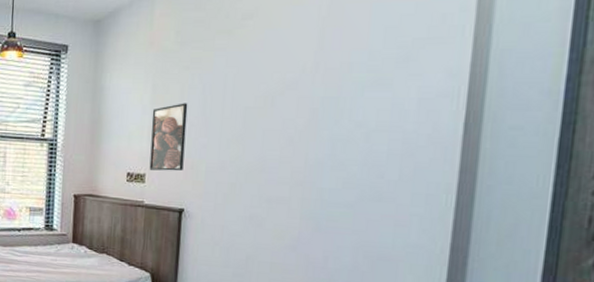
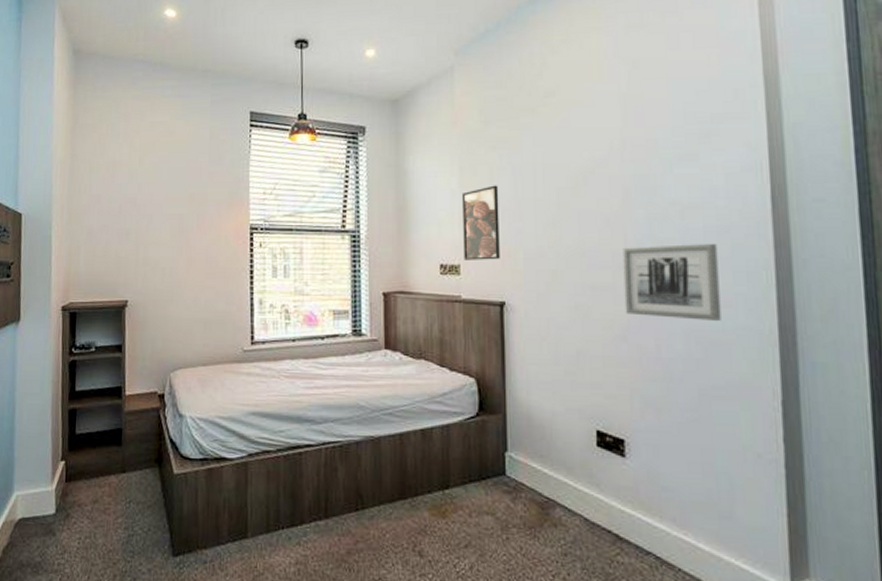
wall art: none [297,165,399,238] -> present [622,244,721,321]

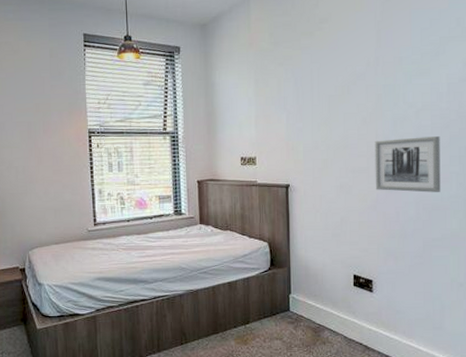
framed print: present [461,185,500,260] -> none [257,94,286,153]

